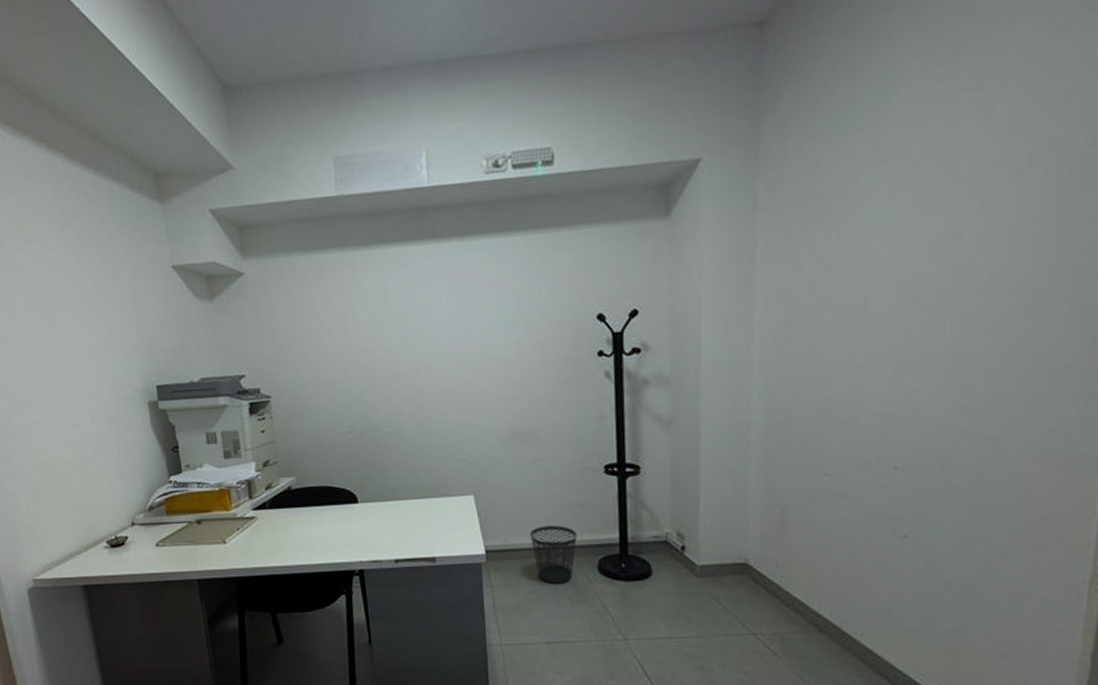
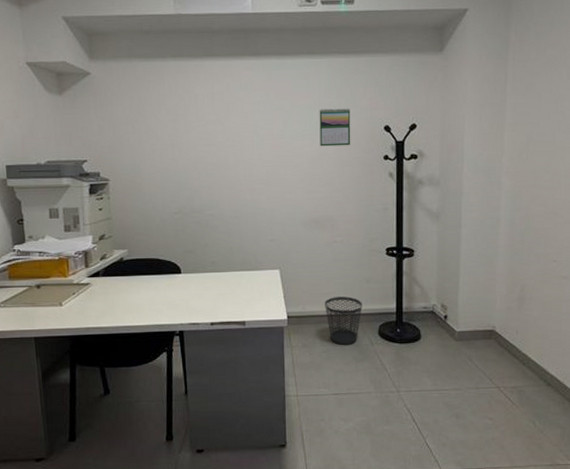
calendar: none [515,295,556,345] -> present [319,108,351,147]

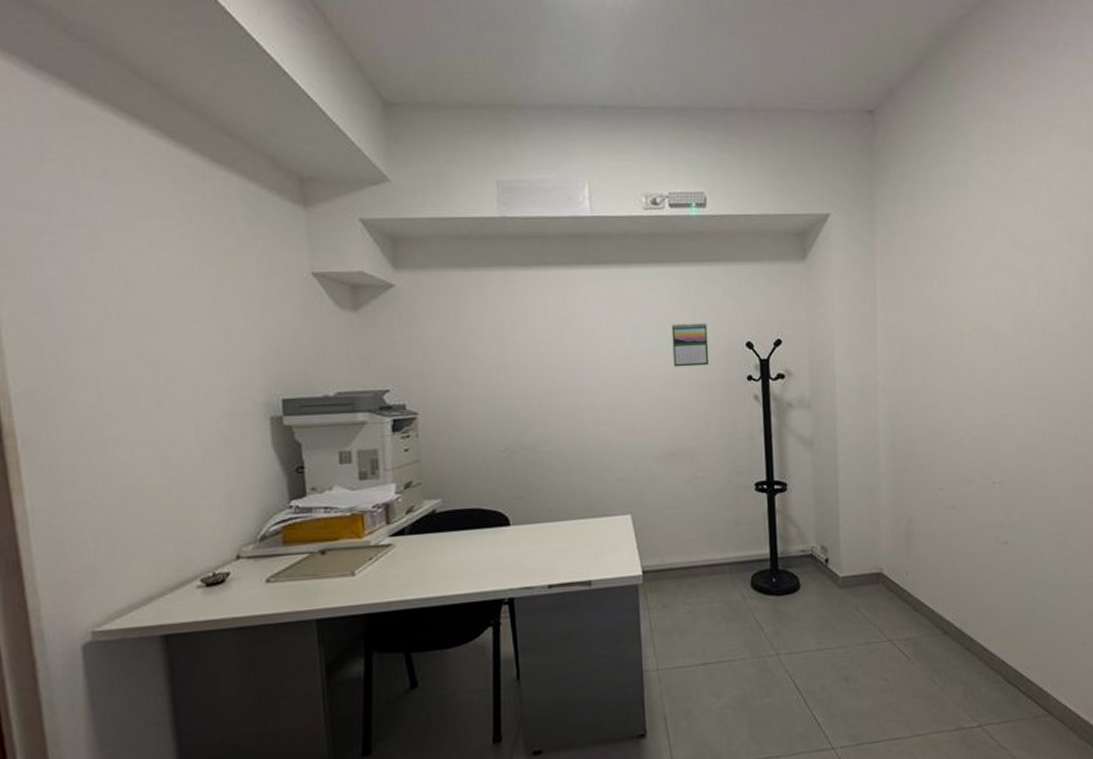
wastebasket: present [325,296,362,345] -> none [686,542,731,603]

